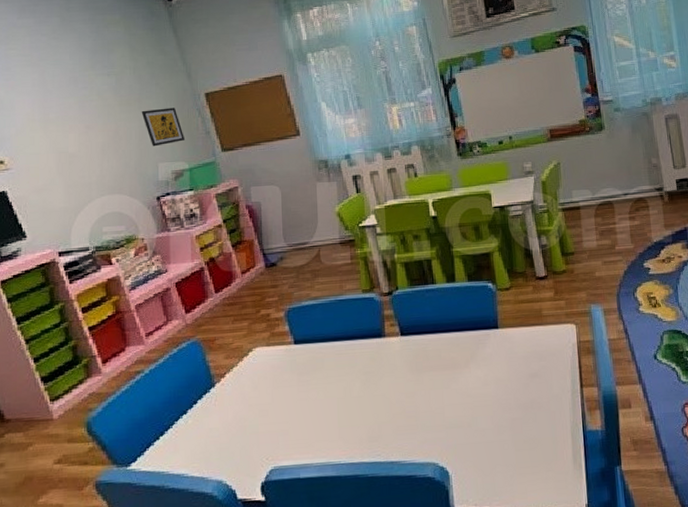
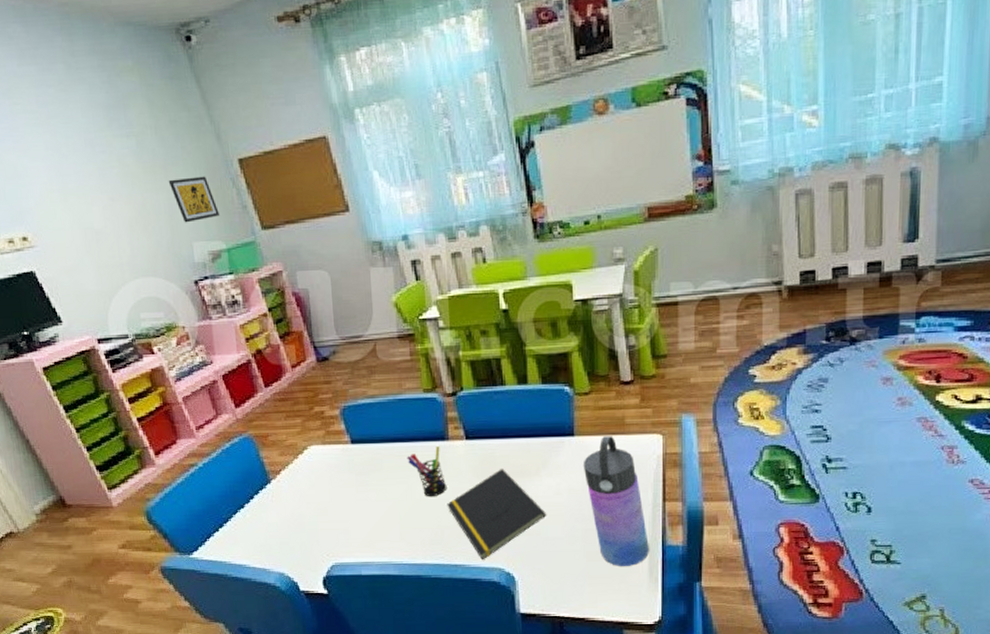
pen holder: none [346,343,384,394] -> present [407,446,447,497]
notepad: none [383,363,476,456] -> present [447,469,546,561]
water bottle: none [507,327,572,454] -> present [583,436,649,566]

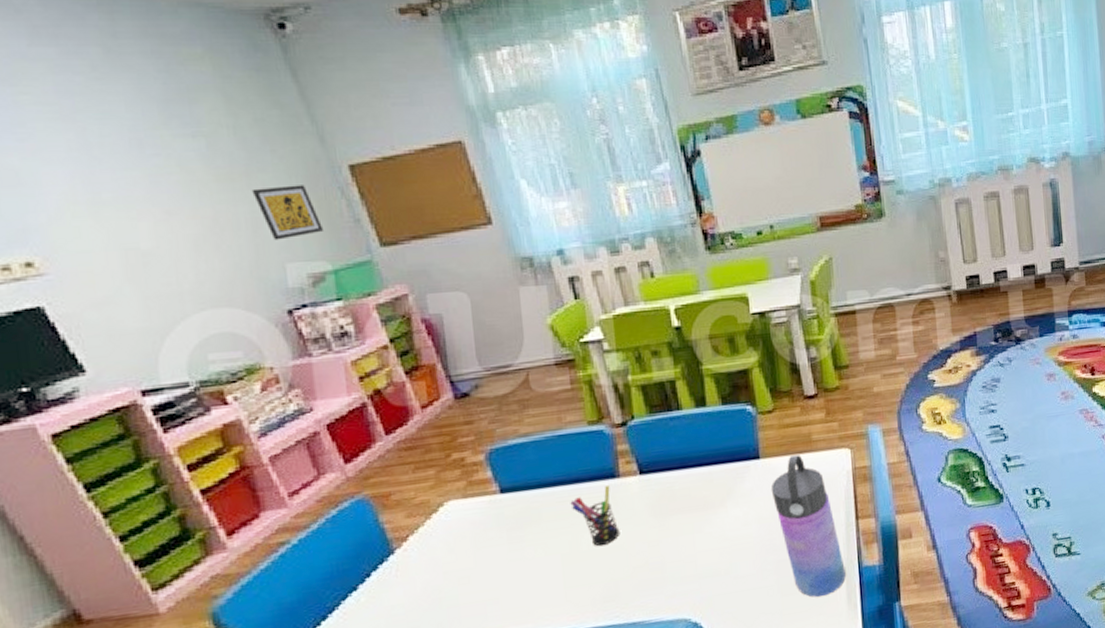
notepad: present [447,469,546,561] -> none [620,503,734,613]

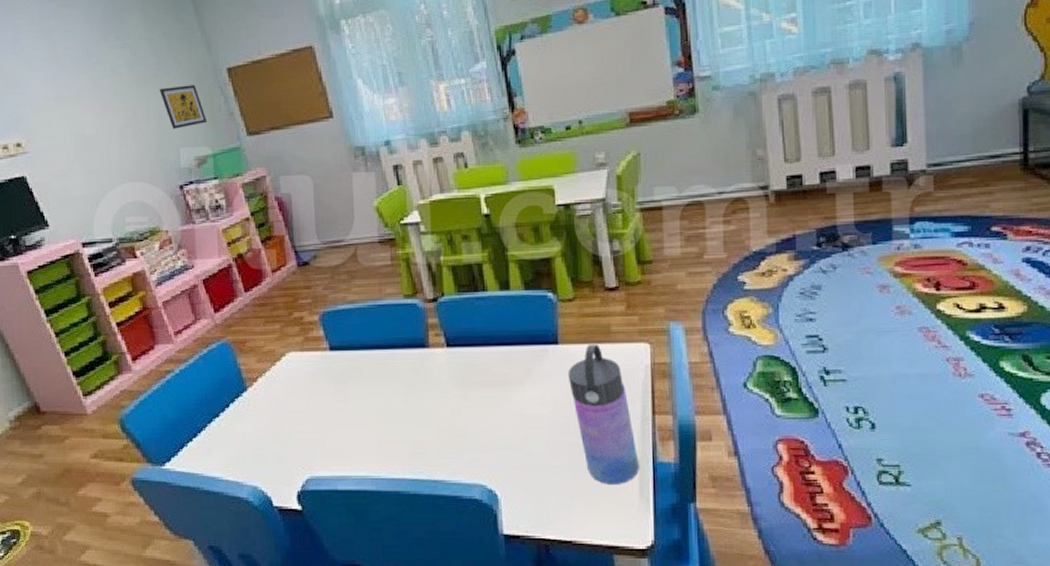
pen holder: present [570,486,620,546] -> none [386,354,427,408]

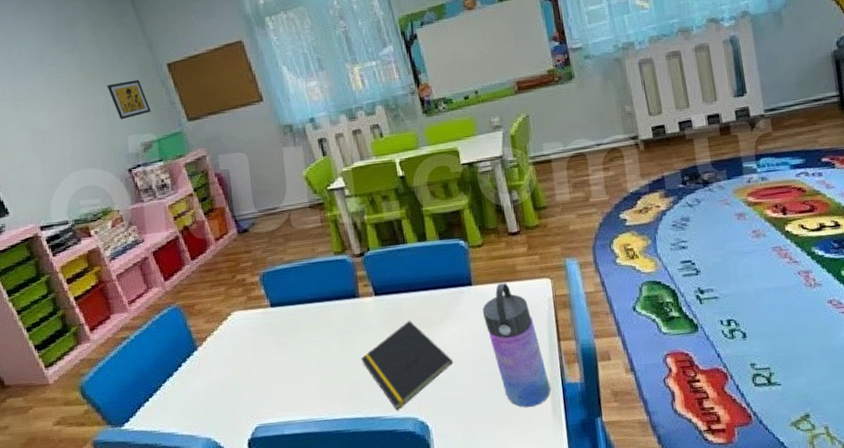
notepad: none [427,378,530,476] -> present [361,321,453,411]

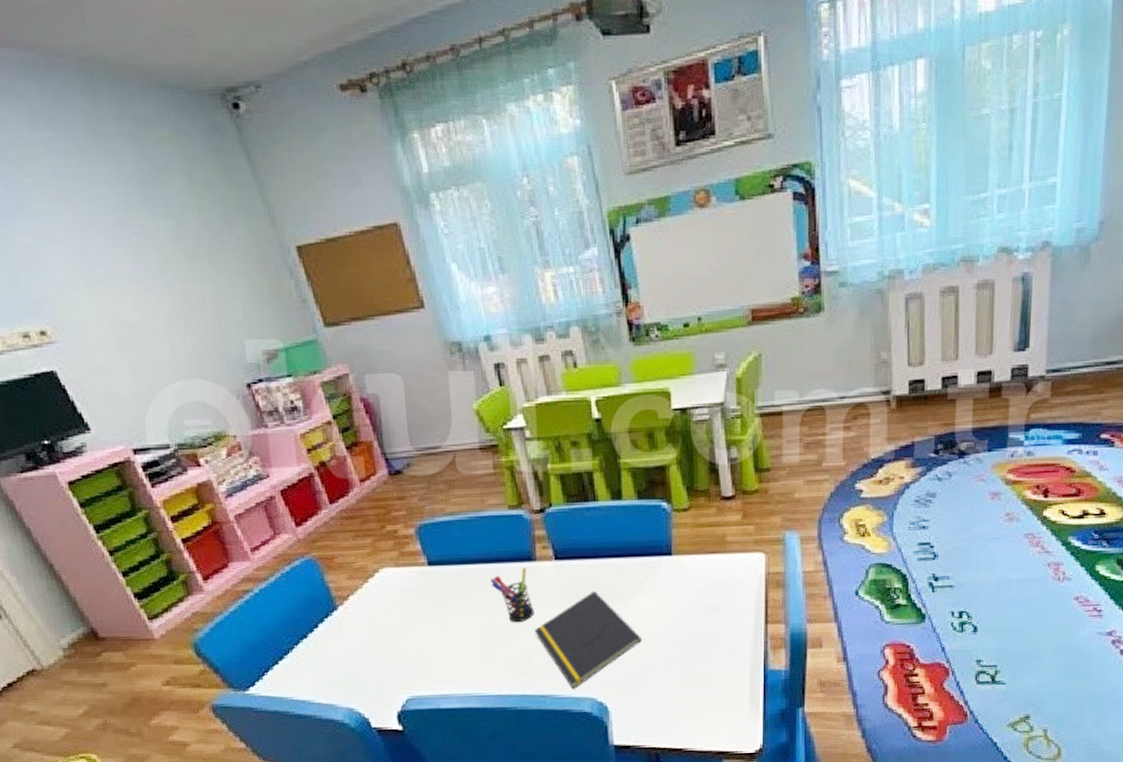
wall art: present [107,79,152,120] -> none [214,265,276,318]
pen holder: none [322,304,360,353] -> present [490,568,535,623]
water bottle: present [482,283,551,407] -> none [681,555,750,693]

